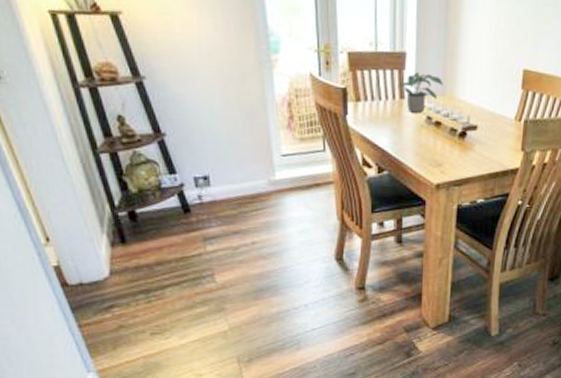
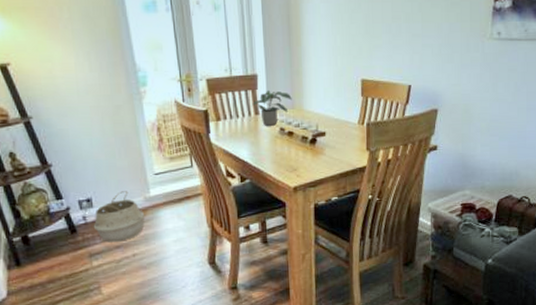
woven basket: none [209,171,268,227] -> present [93,191,145,242]

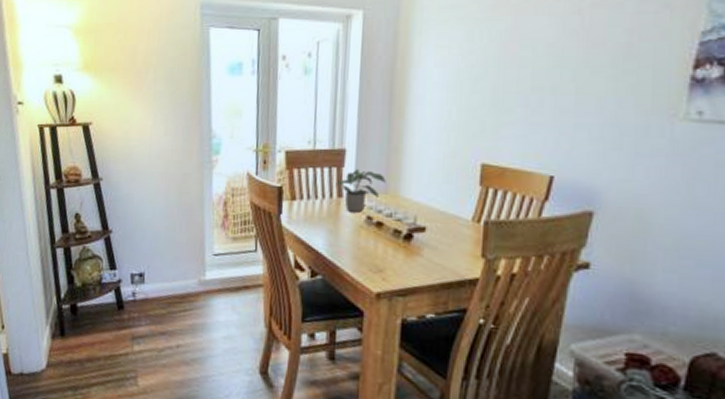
woven basket: present [93,191,145,242] -> none [141,269,197,328]

